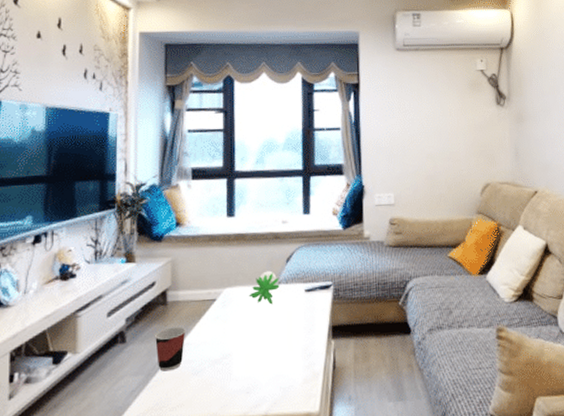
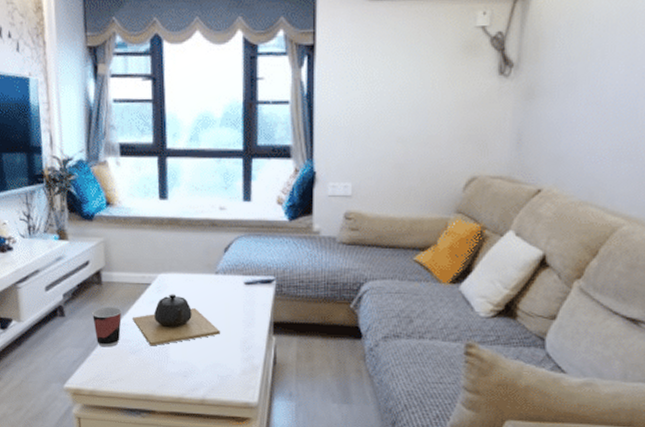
teapot: none [197,307,282,364] -> present [133,294,220,346]
flower: present [248,270,280,305] -> none [184,259,217,295]

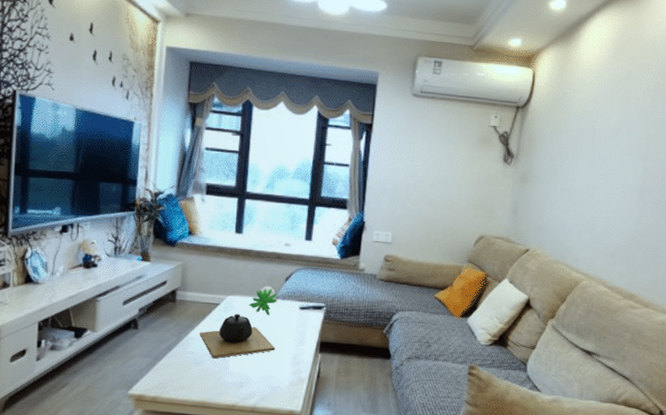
cup: present [91,306,122,347] -> none [162,322,191,358]
flower: none [184,259,217,295] -> present [248,286,278,316]

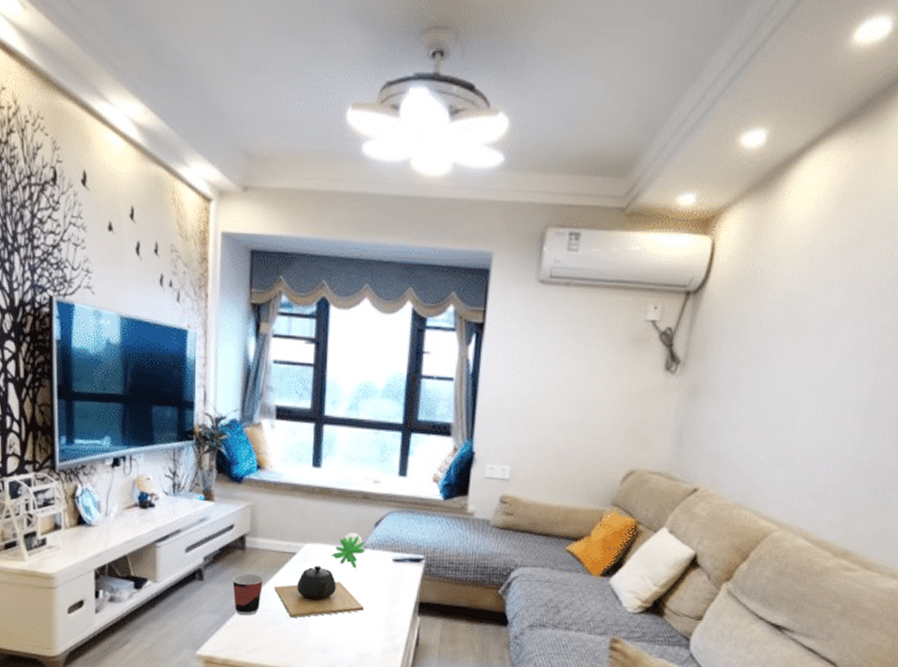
cup: none [162,322,191,358] -> present [231,573,264,616]

